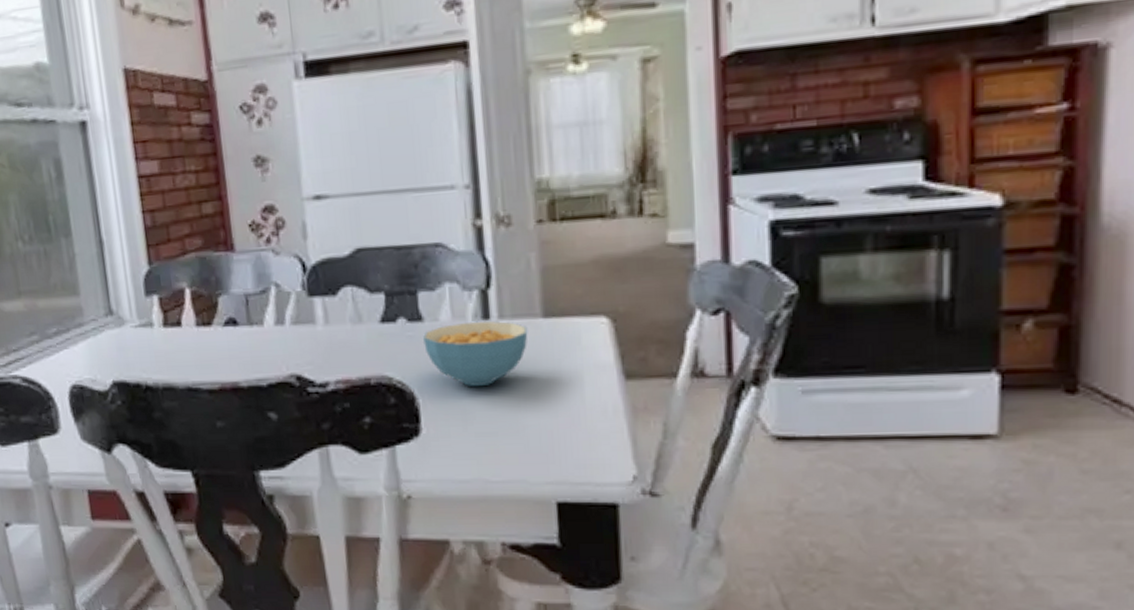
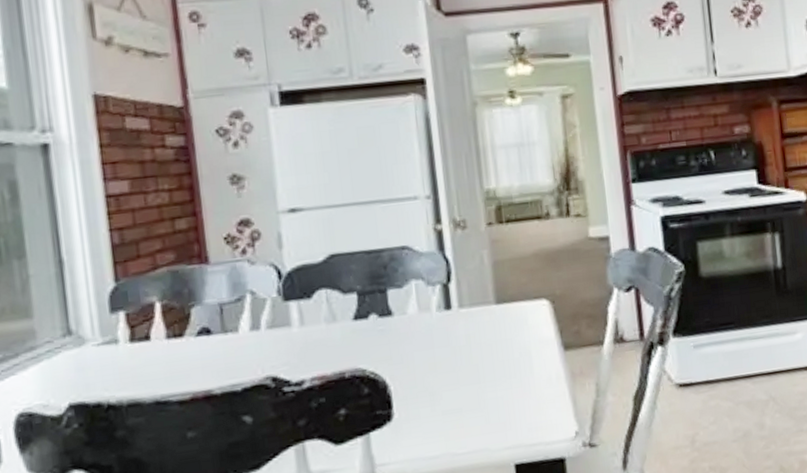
cereal bowl: present [423,321,528,386] -> none [393,310,484,370]

